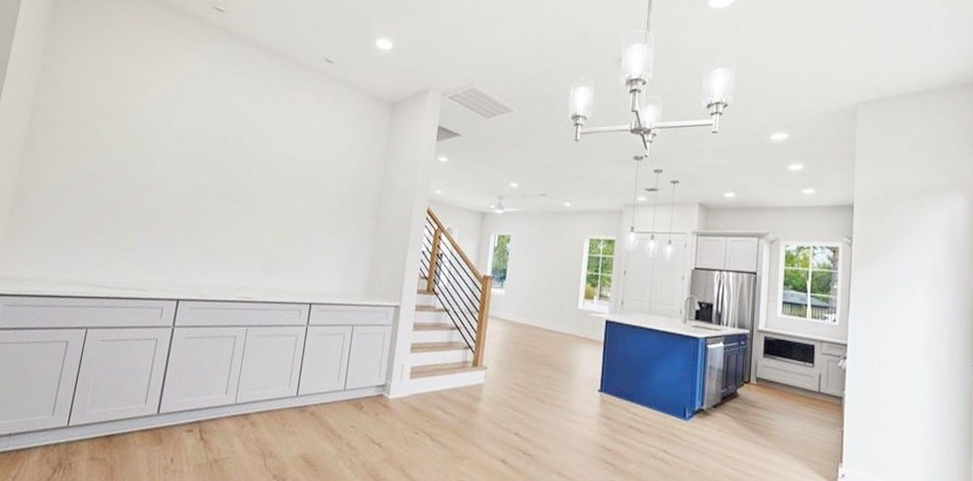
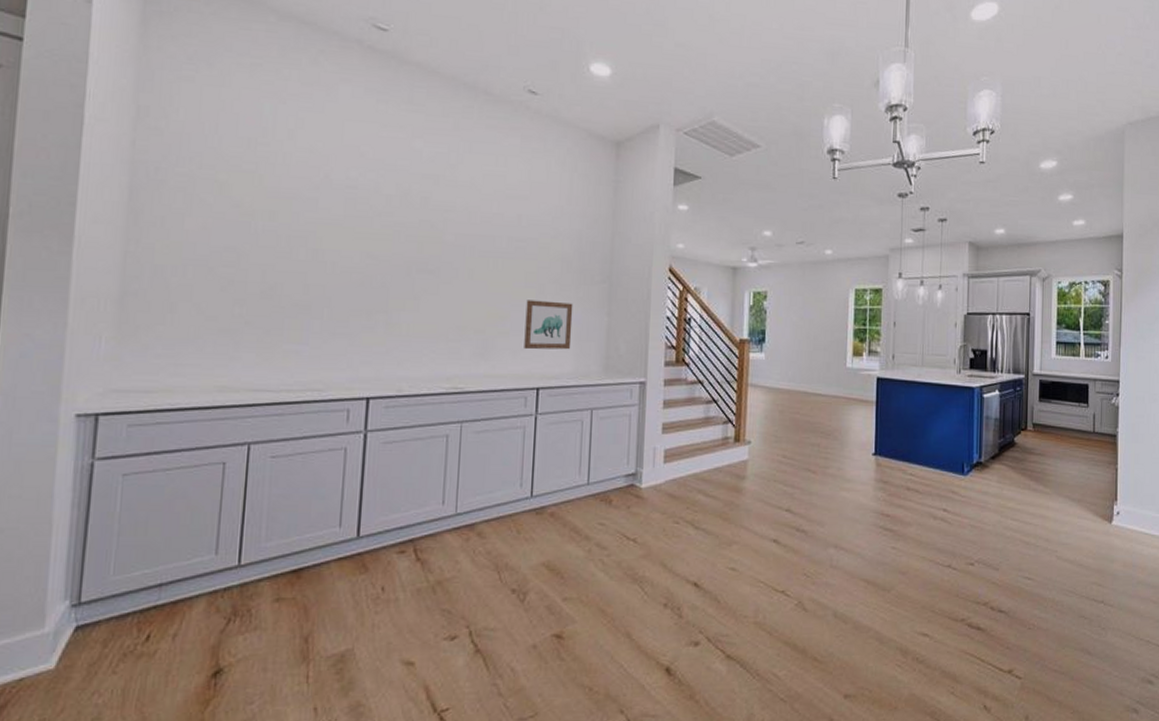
wall art: none [303,229,346,273] -> present [524,300,573,350]

